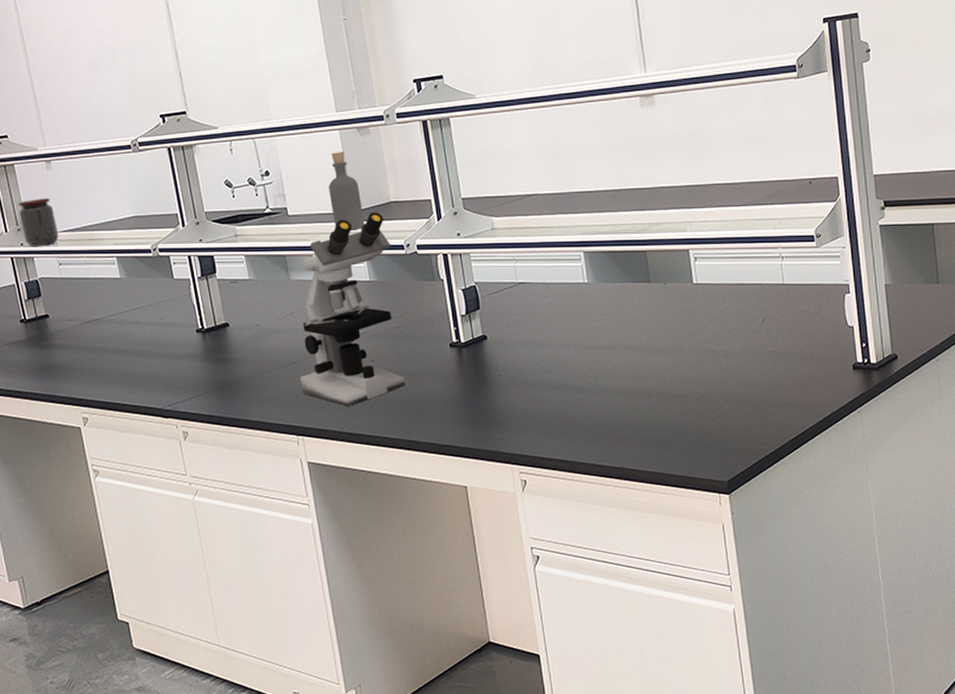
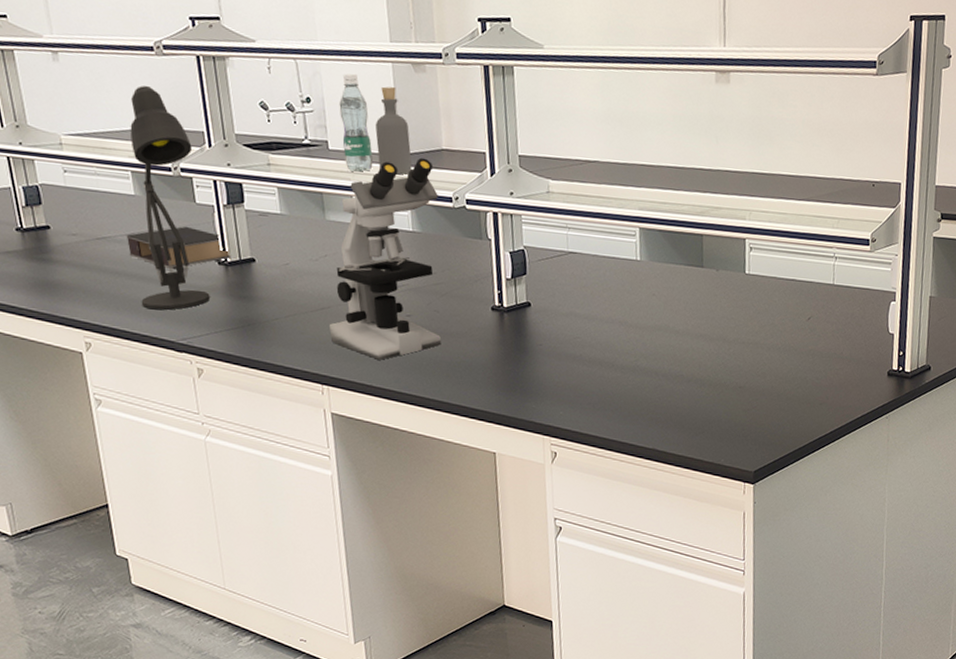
jar: present [18,197,58,247] -> none [17,93,64,149]
desk lamp: none [114,180,191,381] -> present [130,86,210,310]
book: none [114,300,207,341] -> present [126,226,230,269]
bottle: none [295,144,329,232] -> present [339,73,373,172]

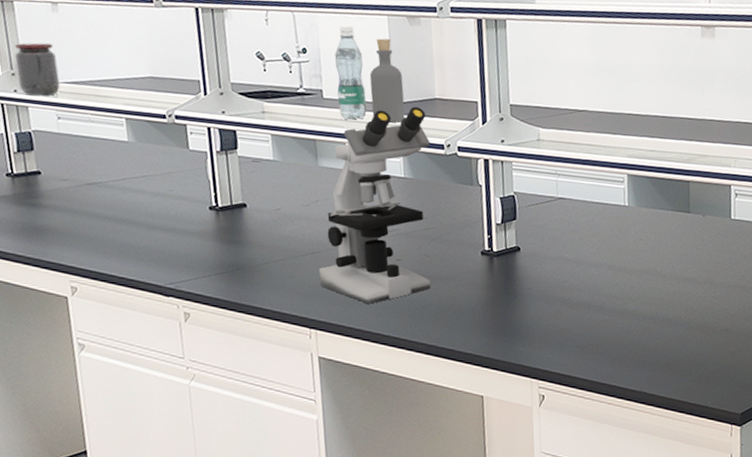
jar: none [17,93,64,149] -> present [15,42,60,96]
book: present [126,226,230,269] -> none [117,172,222,214]
desk lamp: present [130,86,210,310] -> none [126,36,200,255]

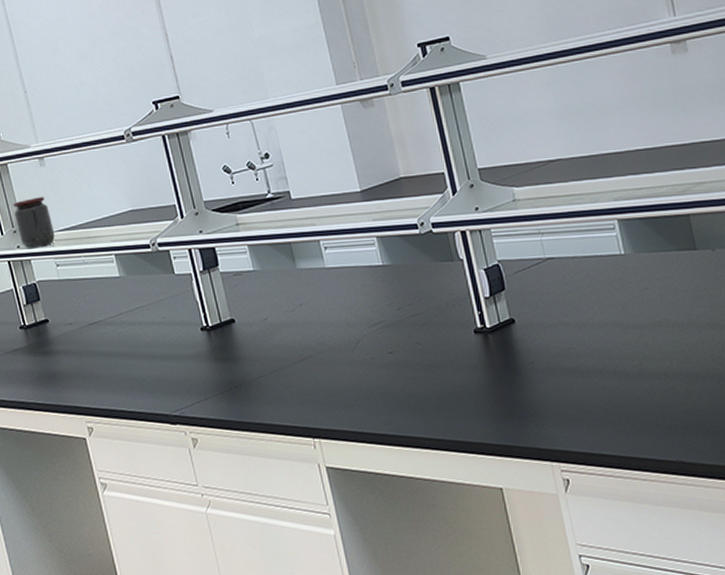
microscope: present [318,106,431,304] -> none [310,189,428,404]
bottle: present [334,25,367,120] -> none [296,121,336,216]
bottle: present [369,38,405,123] -> none [332,127,374,211]

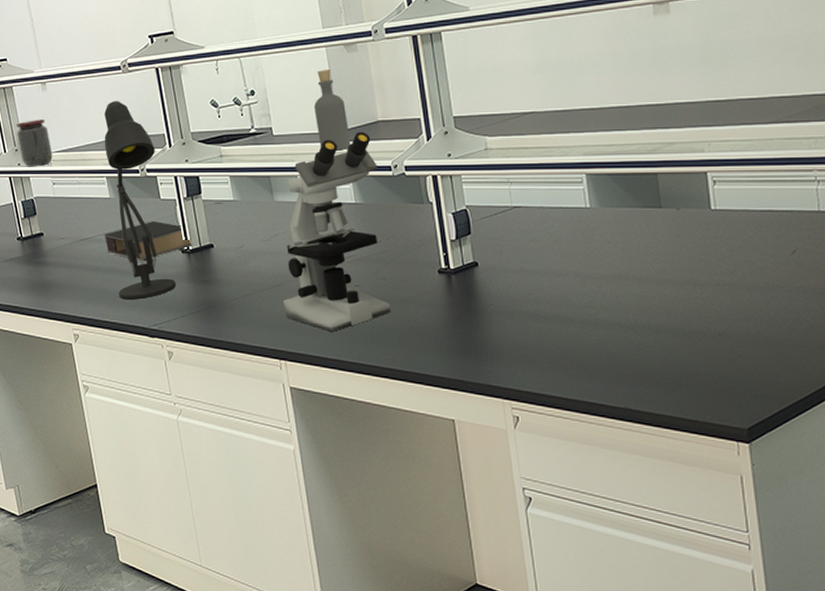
desk lamp: none [109,172,197,386] -> present [104,101,176,300]
book: none [115,298,211,342] -> present [104,220,192,261]
microscope: none [310,189,428,404] -> present [283,131,391,332]
bottle: none [332,127,374,211] -> present [313,70,351,151]

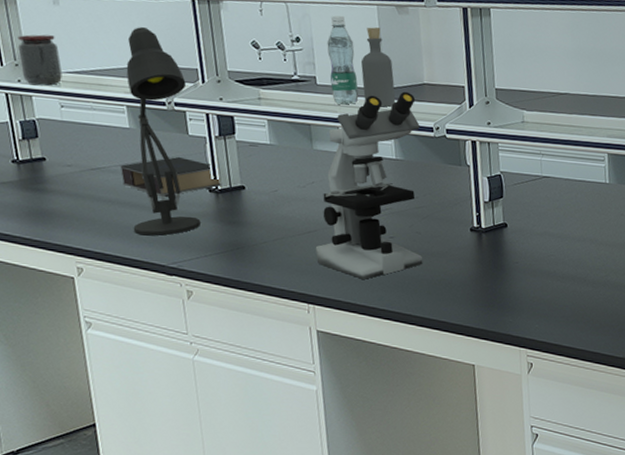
bottle: none [280,62,314,153] -> present [327,15,359,105]

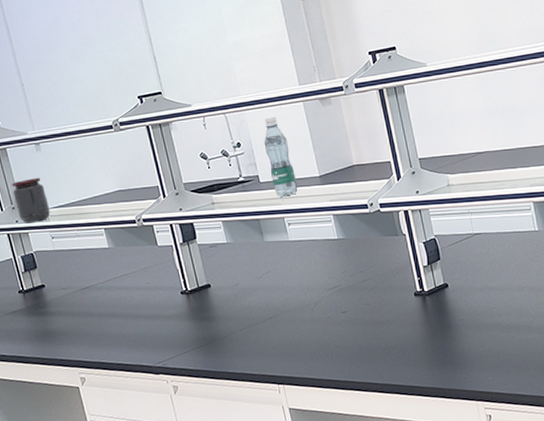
book: present [120,156,221,197] -> none [105,266,190,304]
desk lamp: present [126,27,201,236] -> none [99,157,177,342]
microscope: present [315,91,423,279] -> none [276,175,375,355]
bottle: present [360,27,396,107] -> none [295,121,331,193]

